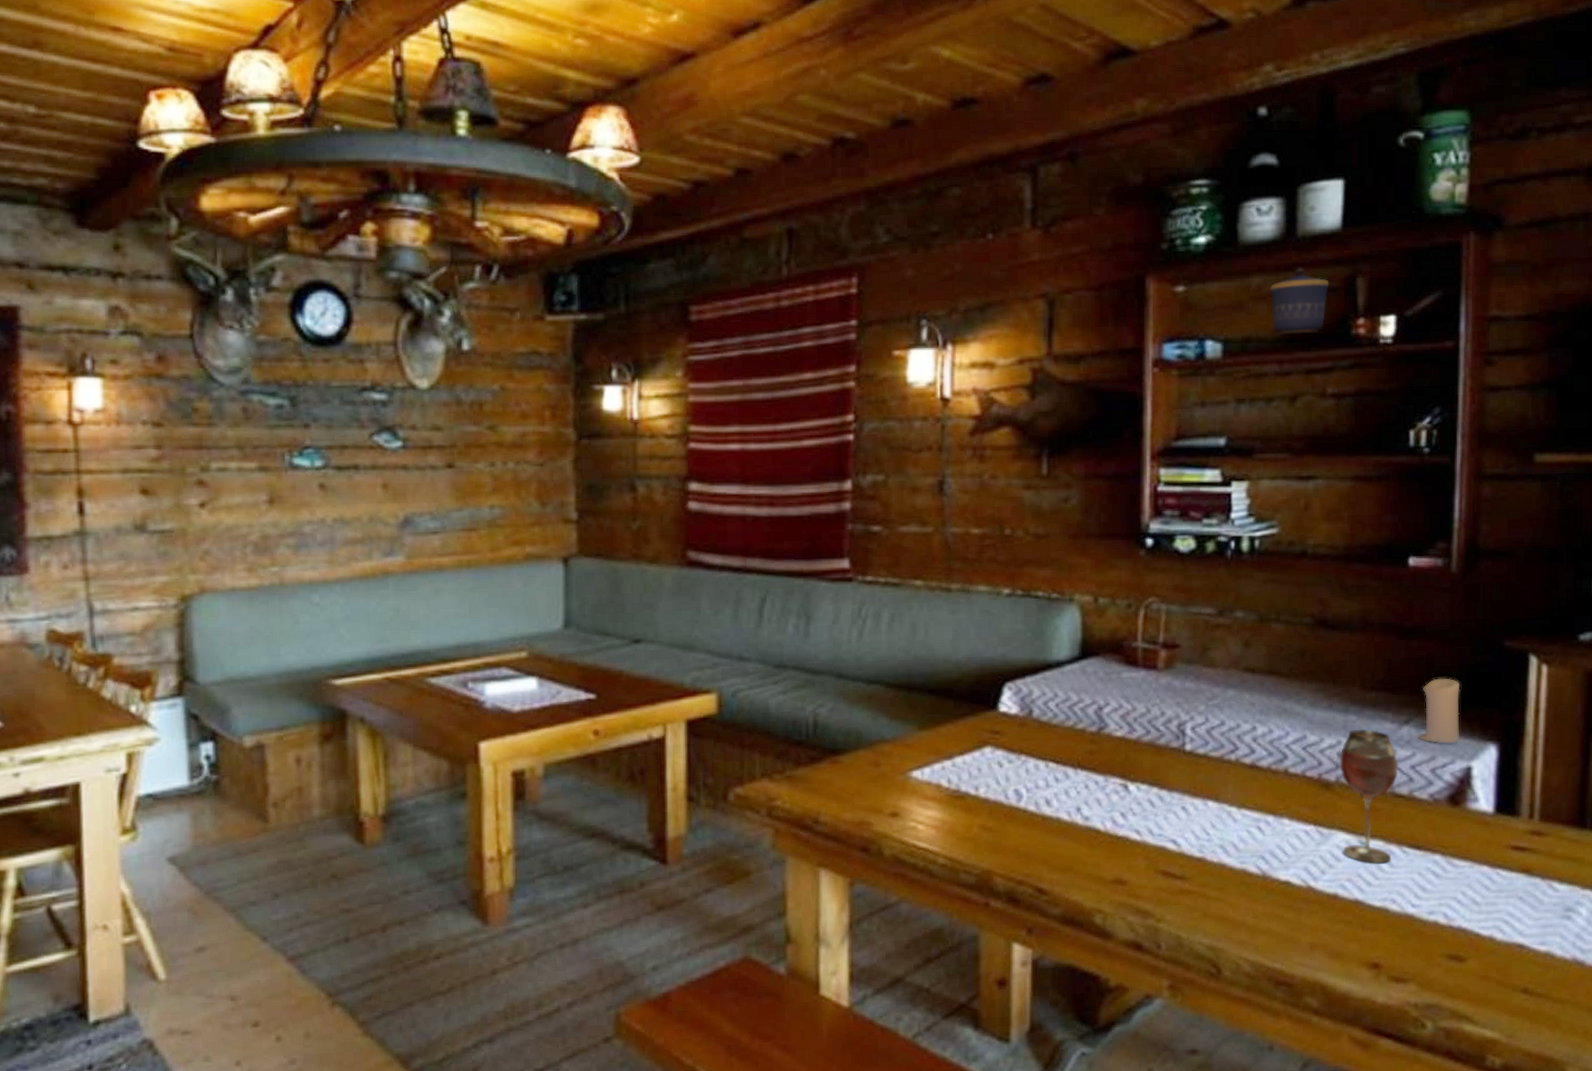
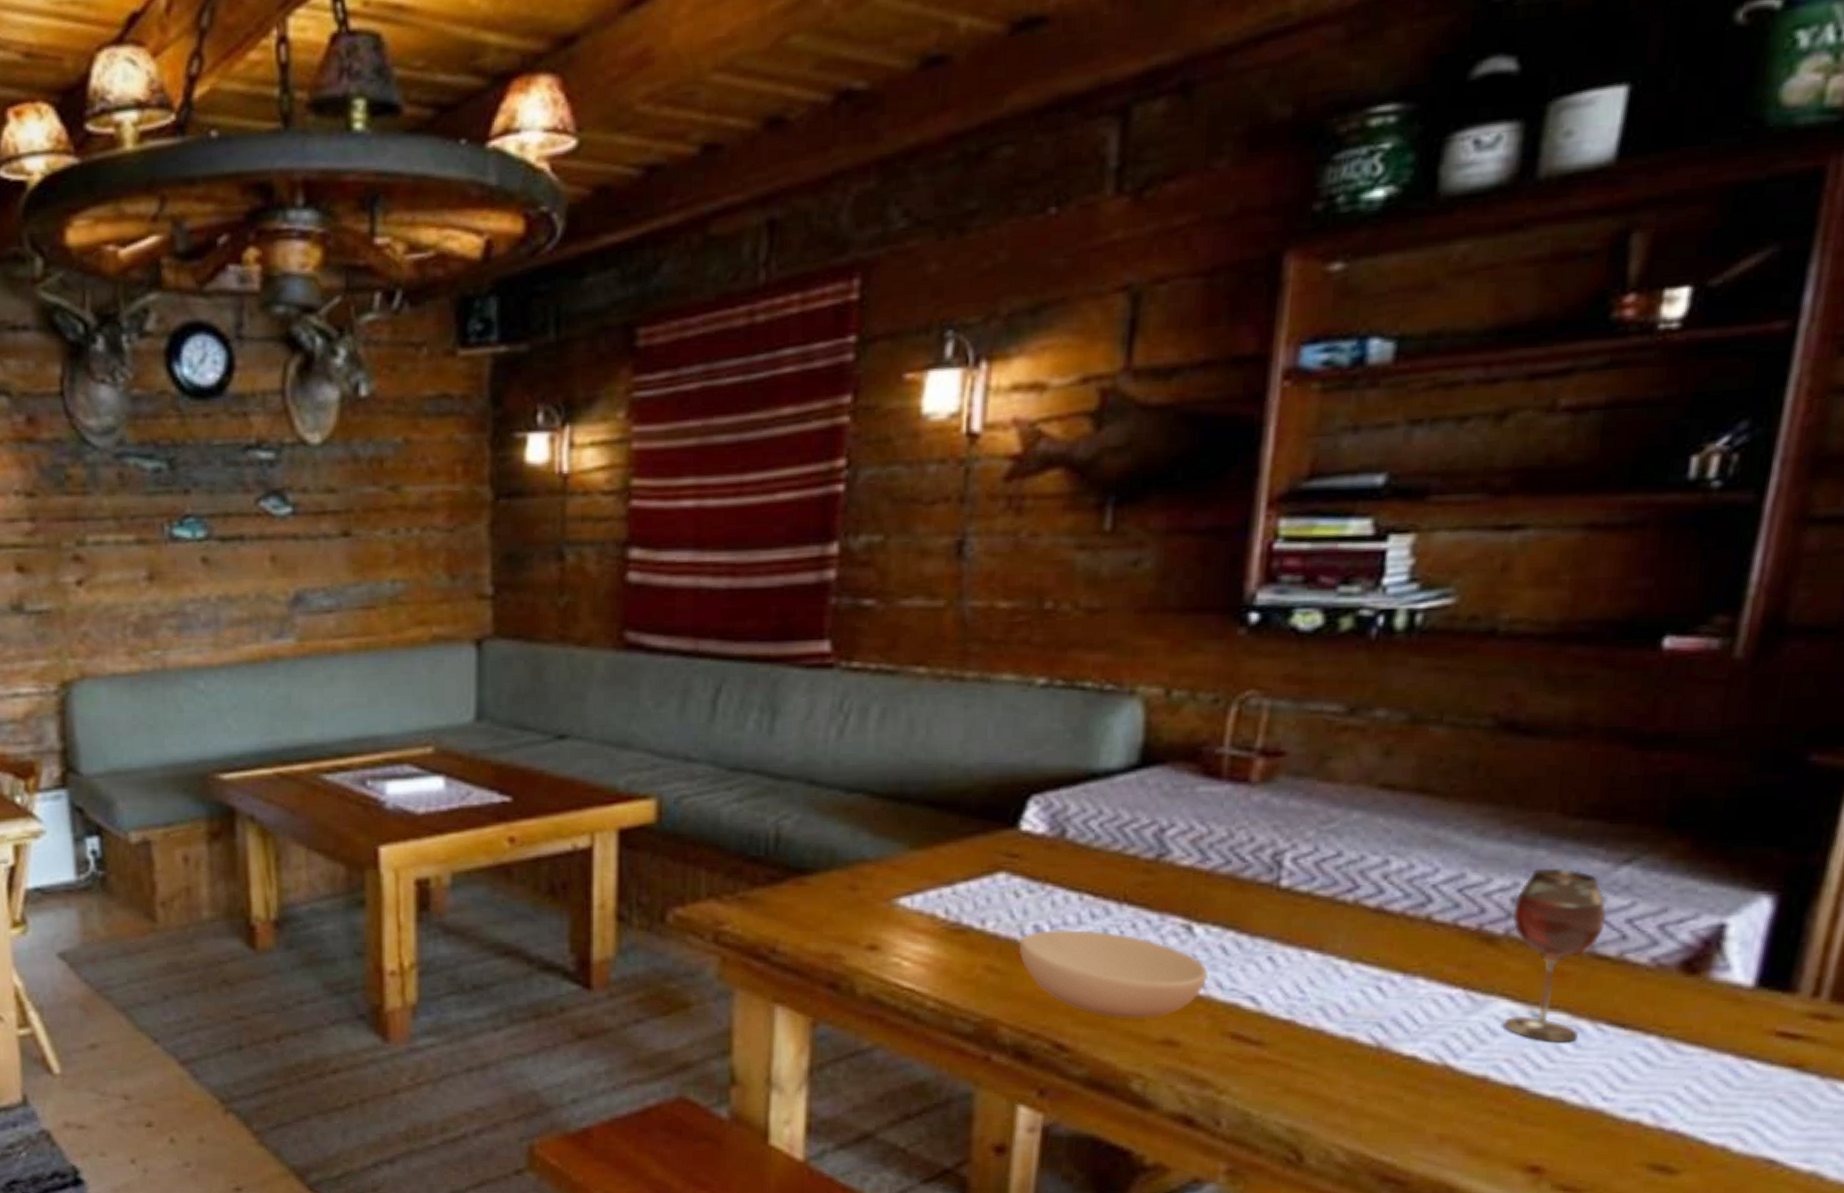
bowl: none [1004,792,1142,865] -> present [1018,930,1208,1020]
decorative jar: present [1270,268,1329,337] -> none [1480,224,1584,328]
candle: present [1417,678,1460,744] -> none [1642,803,1724,892]

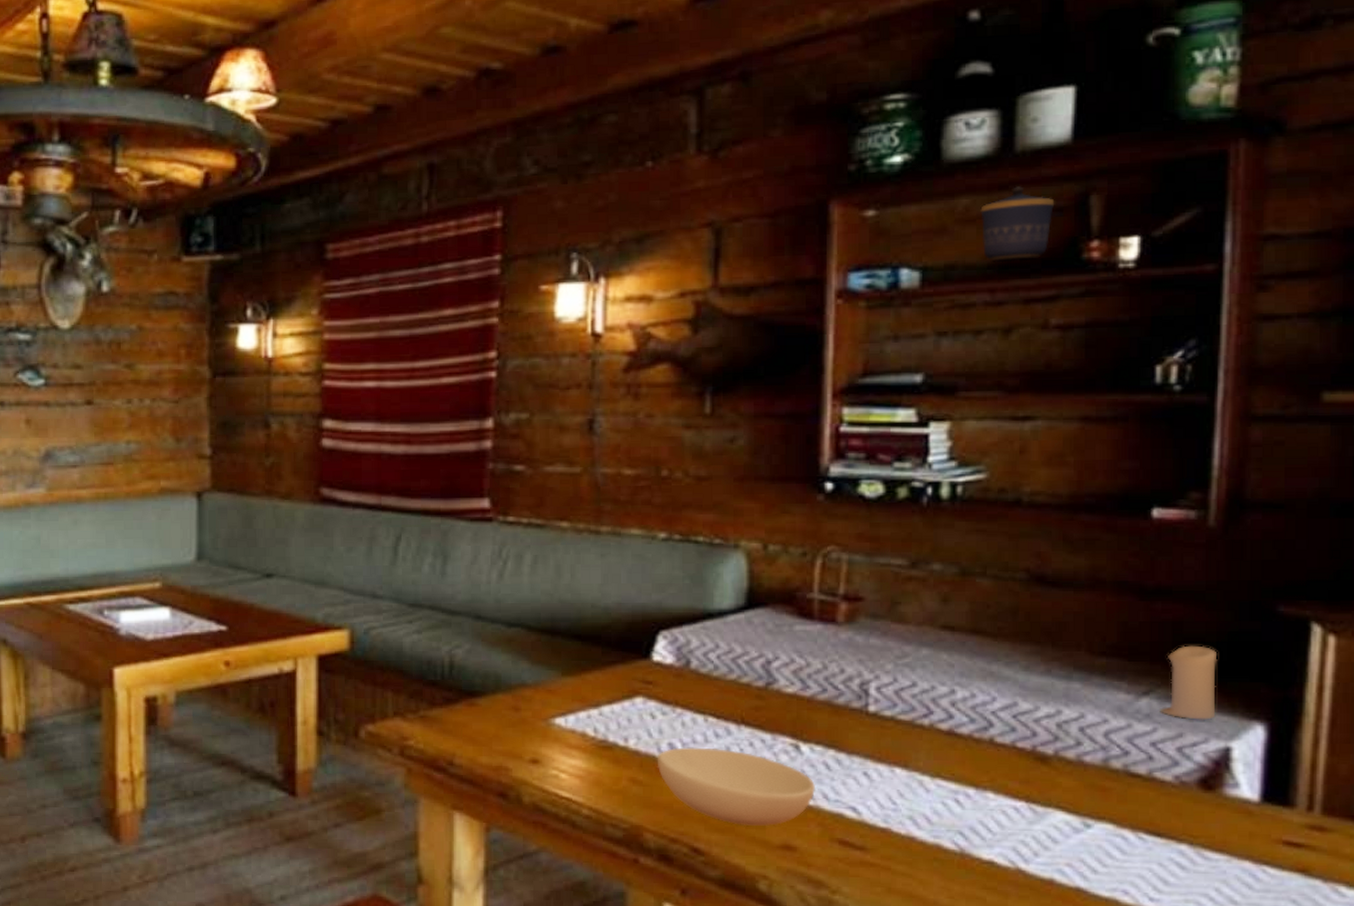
decorative jar: none [1480,224,1584,328] -> present [980,186,1055,263]
wineglass: present [1504,869,1607,1043] -> none [1058,699,1134,850]
candle: none [1642,803,1724,892] -> present [1159,645,1218,720]

